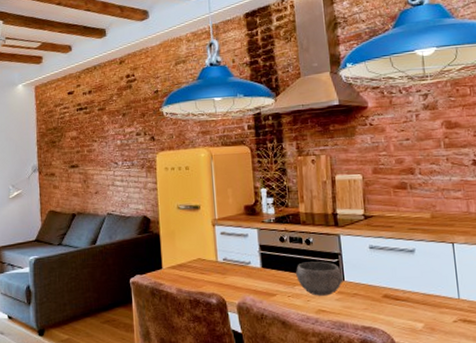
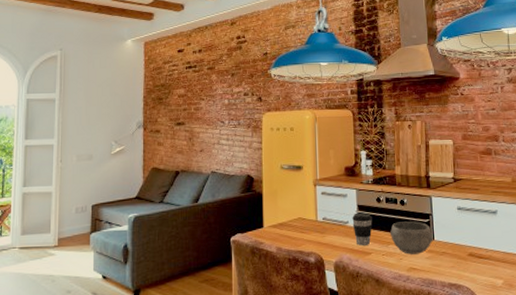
coffee cup: none [254,252,277,287] -> present [352,212,373,246]

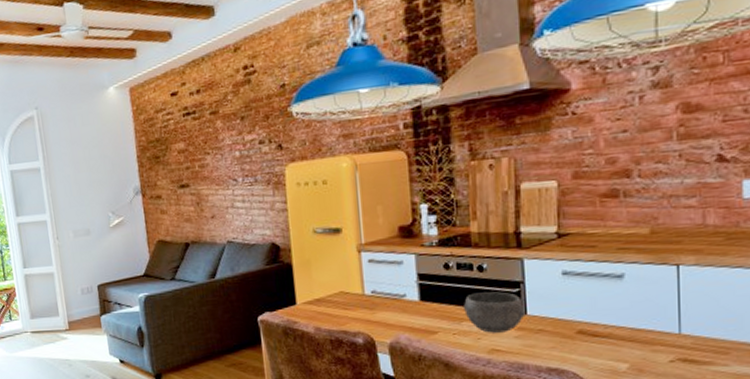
coffee cup: present [352,212,373,246] -> none [410,282,439,323]

